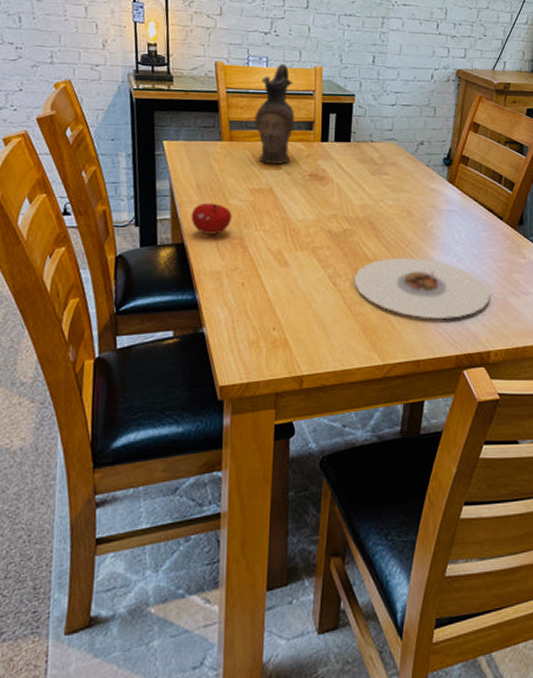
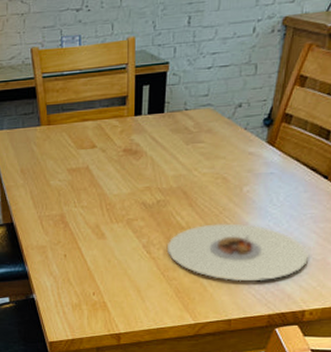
fruit: present [191,202,232,235] -> none [17,185,53,214]
ceramic pitcher: present [254,64,295,164] -> none [70,40,108,143]

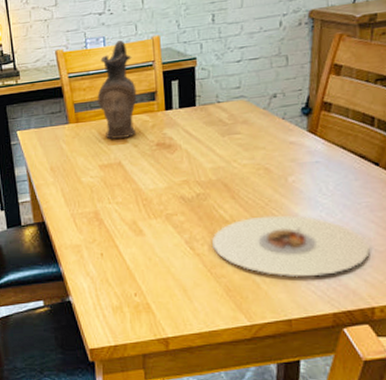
ceramic pitcher: none [70,40,108,143] -> present [97,40,137,139]

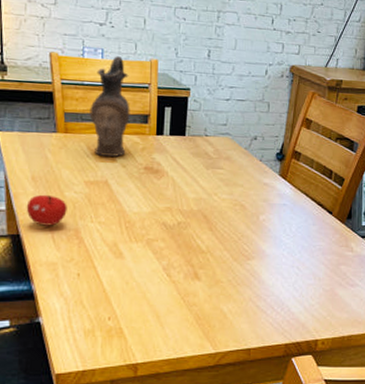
fruit: none [48,182,85,212] -> present [26,194,67,226]
plate: present [212,215,371,278] -> none [188,249,320,310]

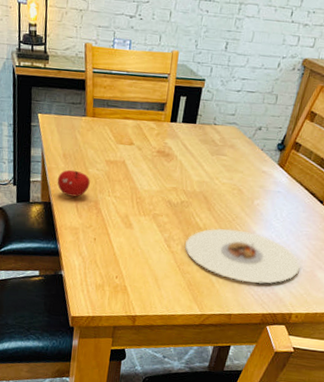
ceramic pitcher: present [89,56,130,157] -> none [114,47,152,140]
plate: none [188,249,320,310] -> present [185,228,301,284]

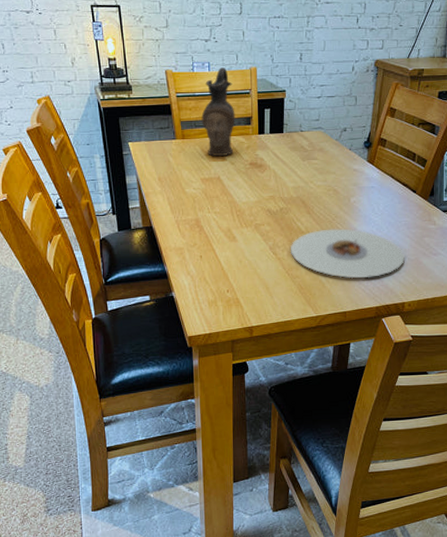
fruit: present [57,169,90,197] -> none [155,192,189,218]
ceramic pitcher: none [114,47,152,140] -> present [201,67,235,156]

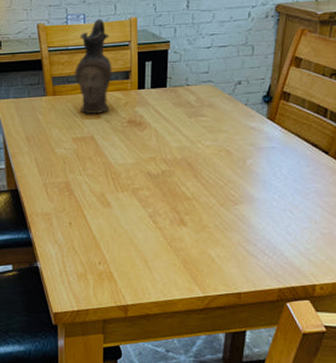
plate: present [291,228,406,279] -> none [174,195,316,254]

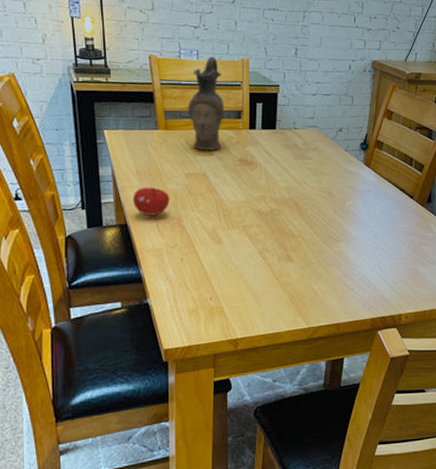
fruit: none [22,152,58,181] -> present [132,187,170,216]

